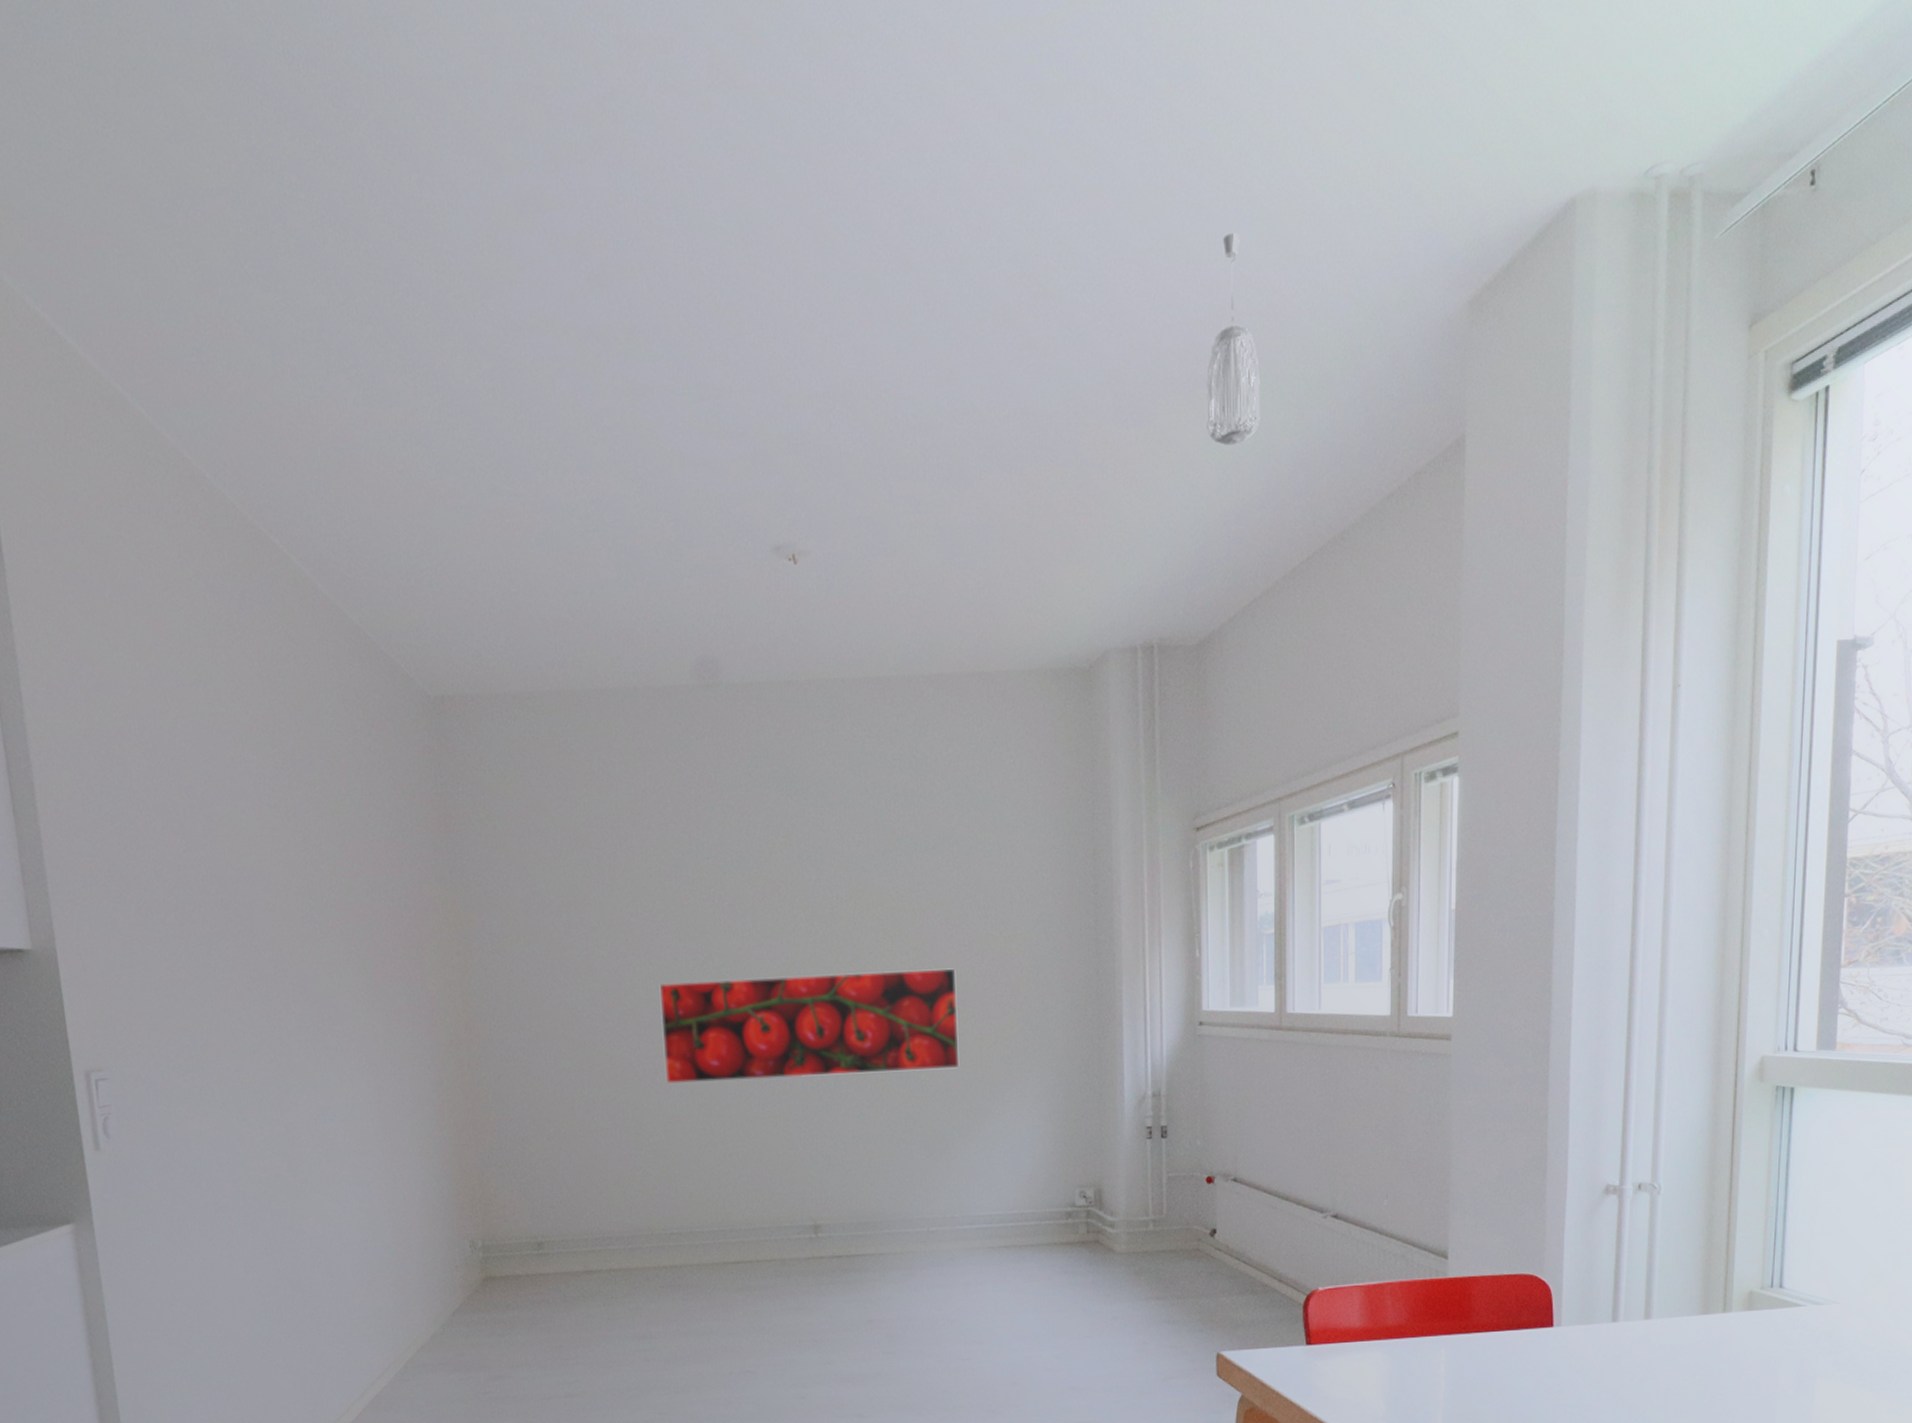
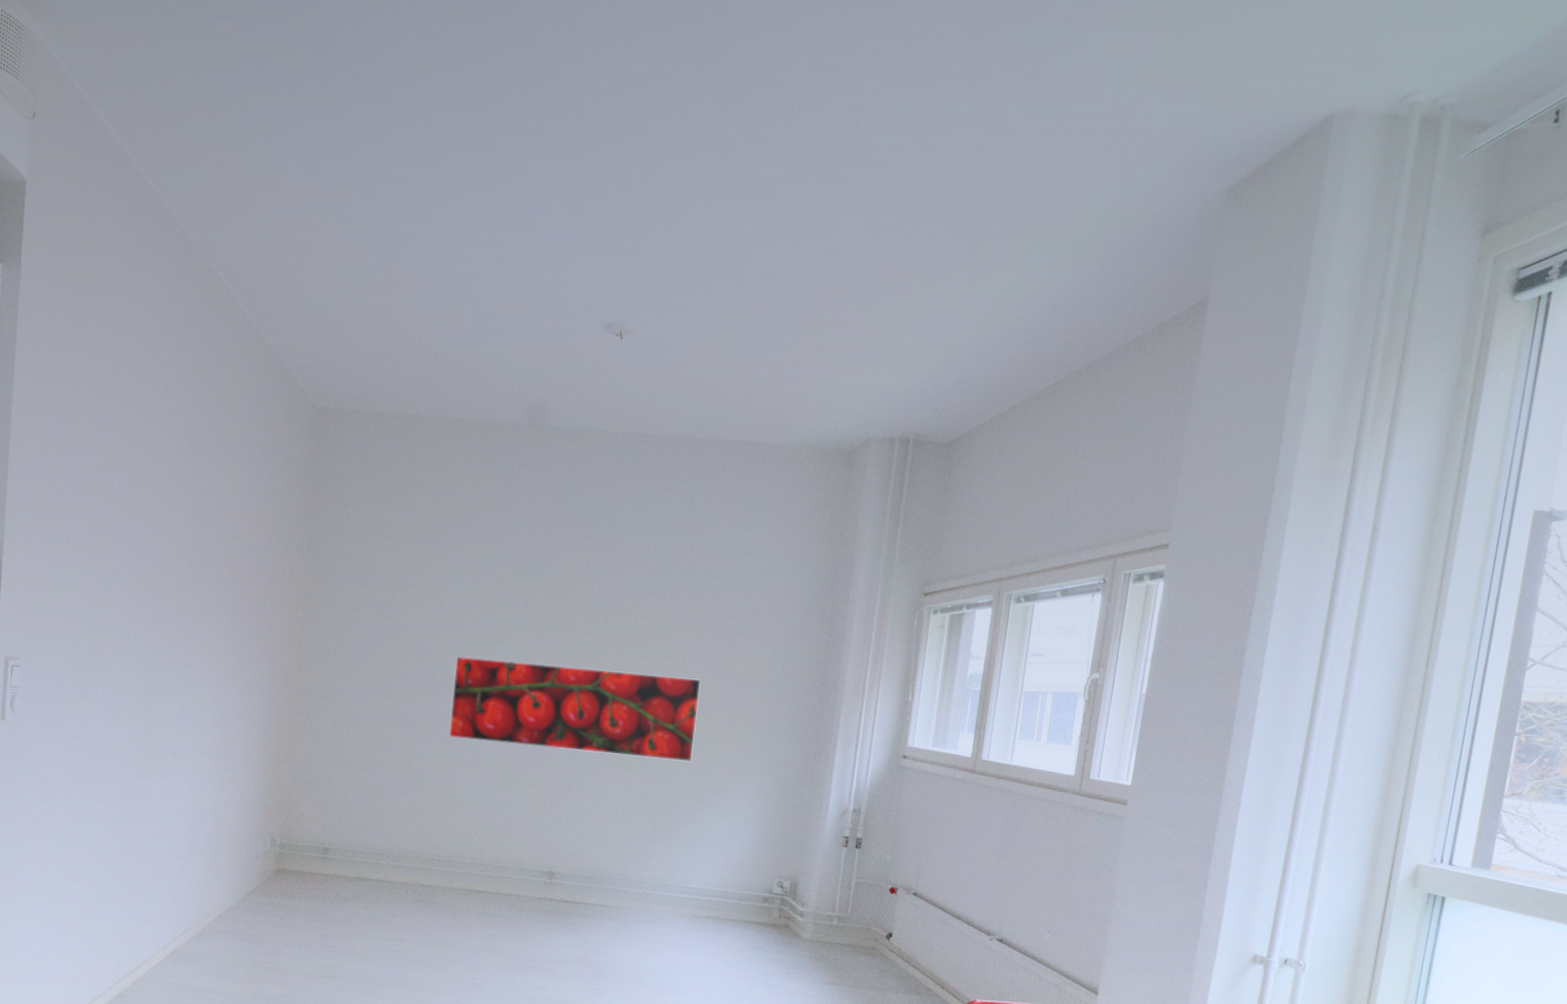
pendant light: present [1206,232,1260,445] -> none [981,115,1034,285]

